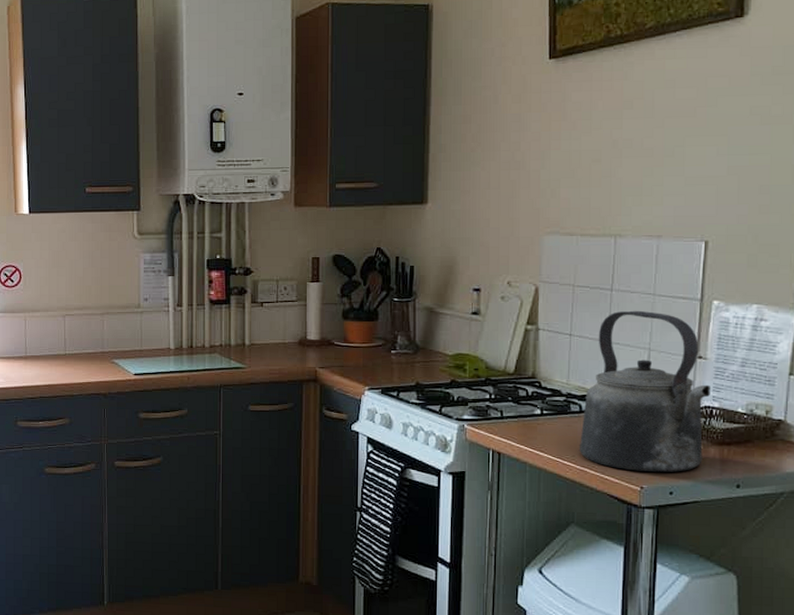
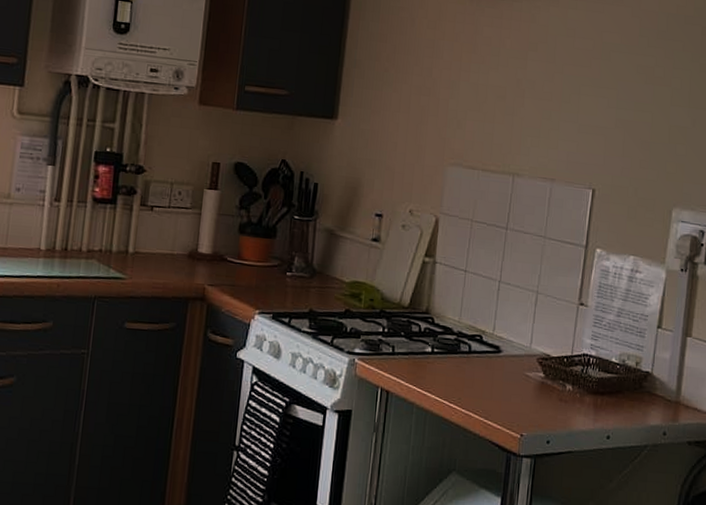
kettle: present [580,310,711,473] -> none [466,251,590,421]

